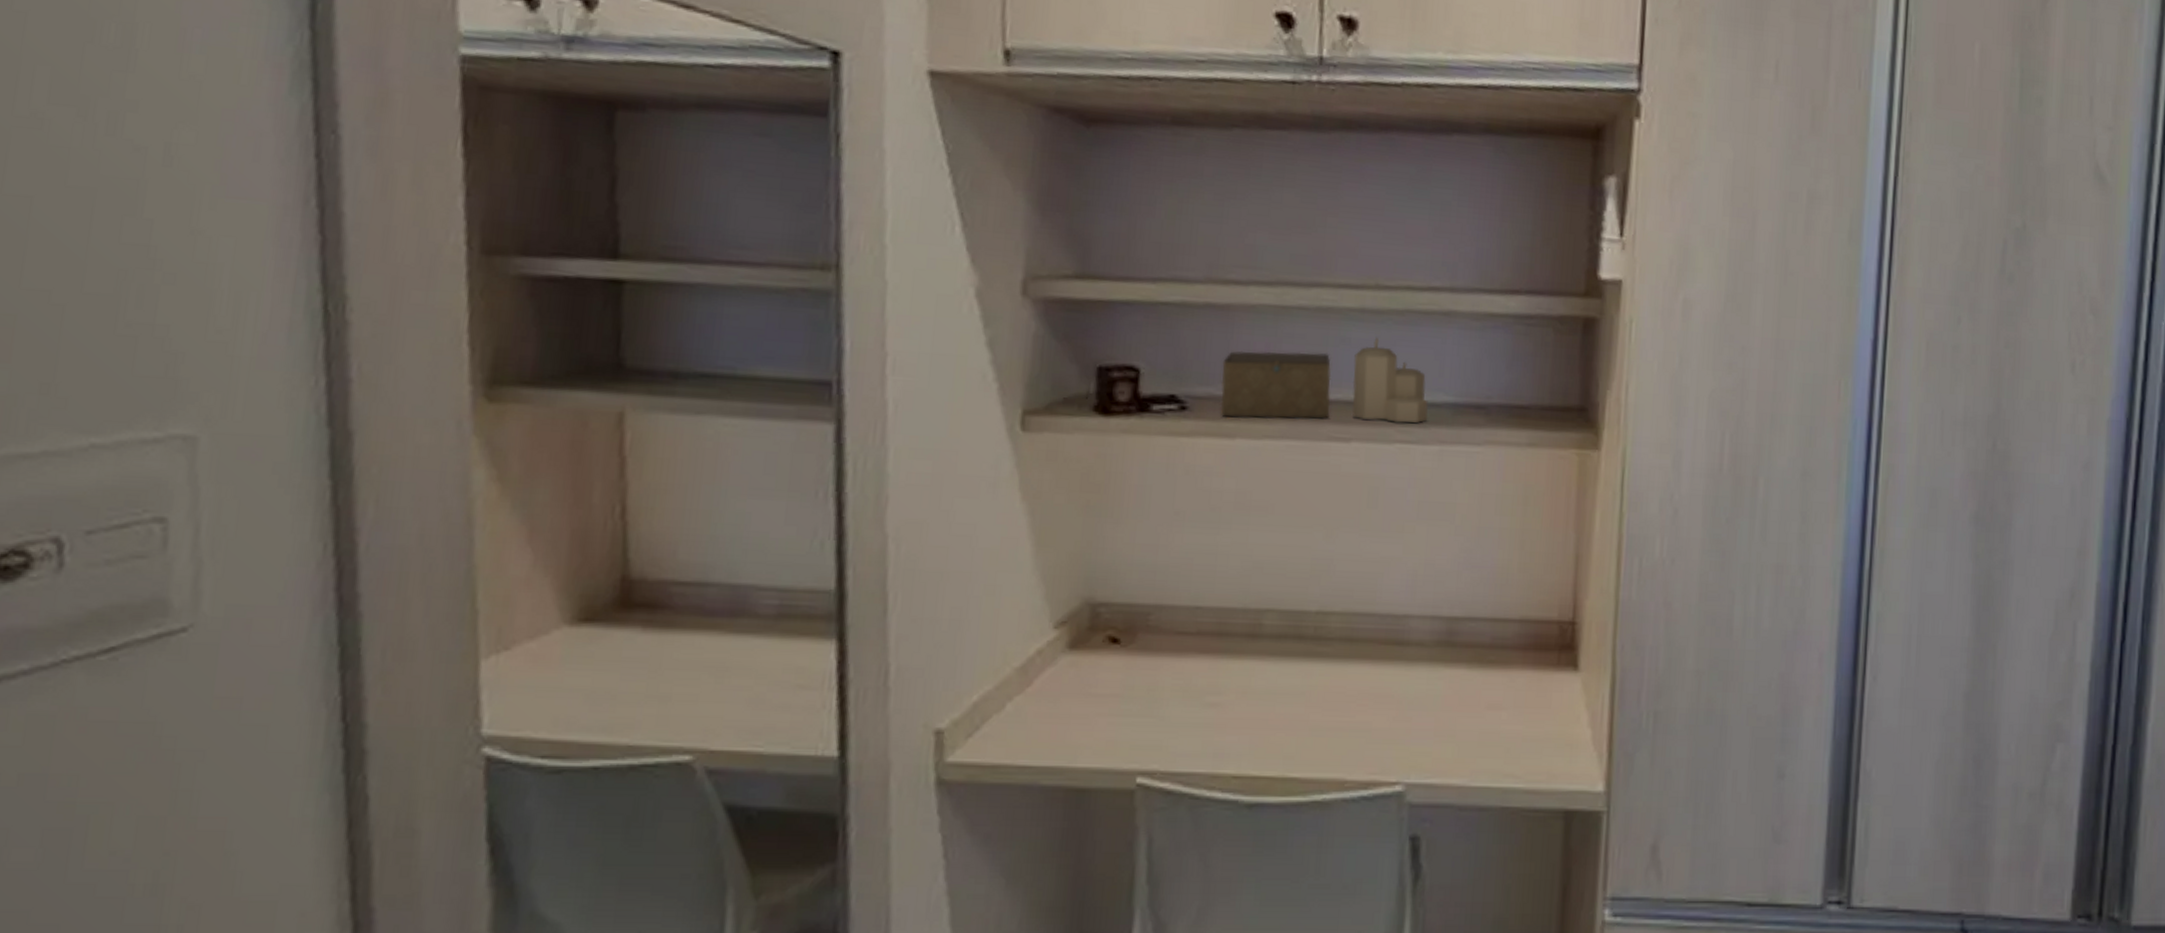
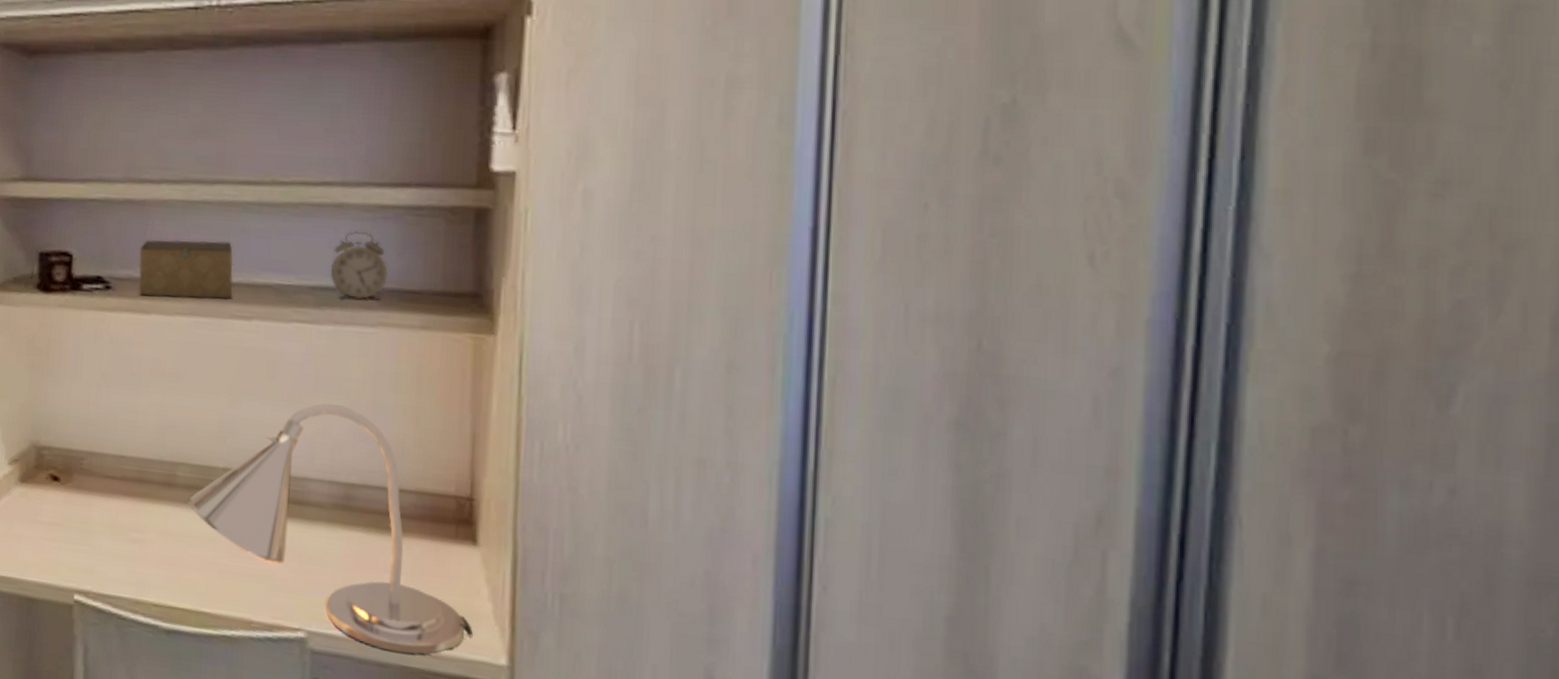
table lamp: none [1275,531,1572,793] -> present [188,403,473,654]
candle: present [1352,338,1428,423] -> none [252,228,323,305]
alarm clock: none [1437,342,1496,417] -> present [330,231,388,301]

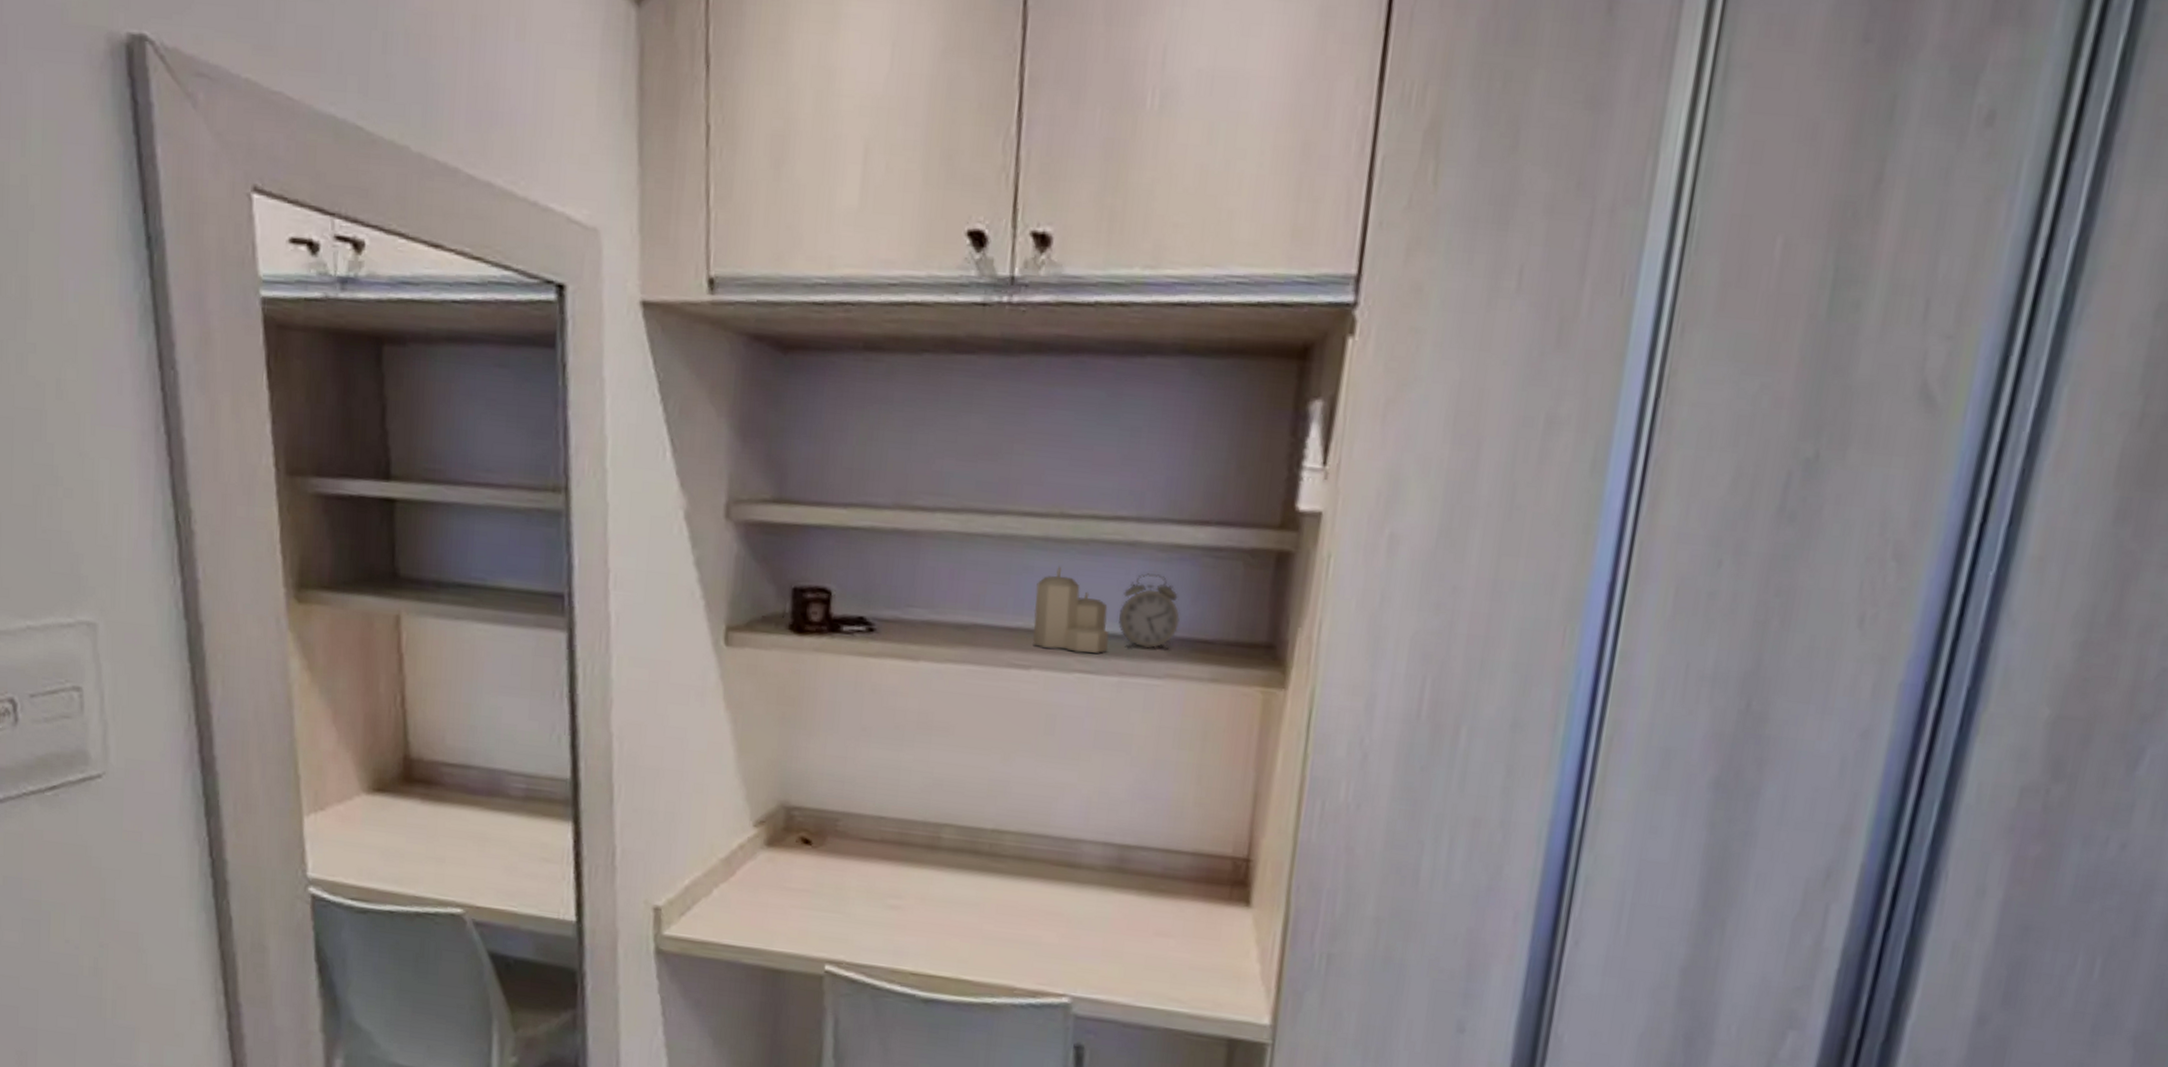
decorative box: present [138,239,233,299] -> none [905,576,1013,645]
table lamp: present [188,403,473,654] -> none [952,760,1239,1016]
candle: none [252,228,323,305] -> present [1033,567,1109,654]

